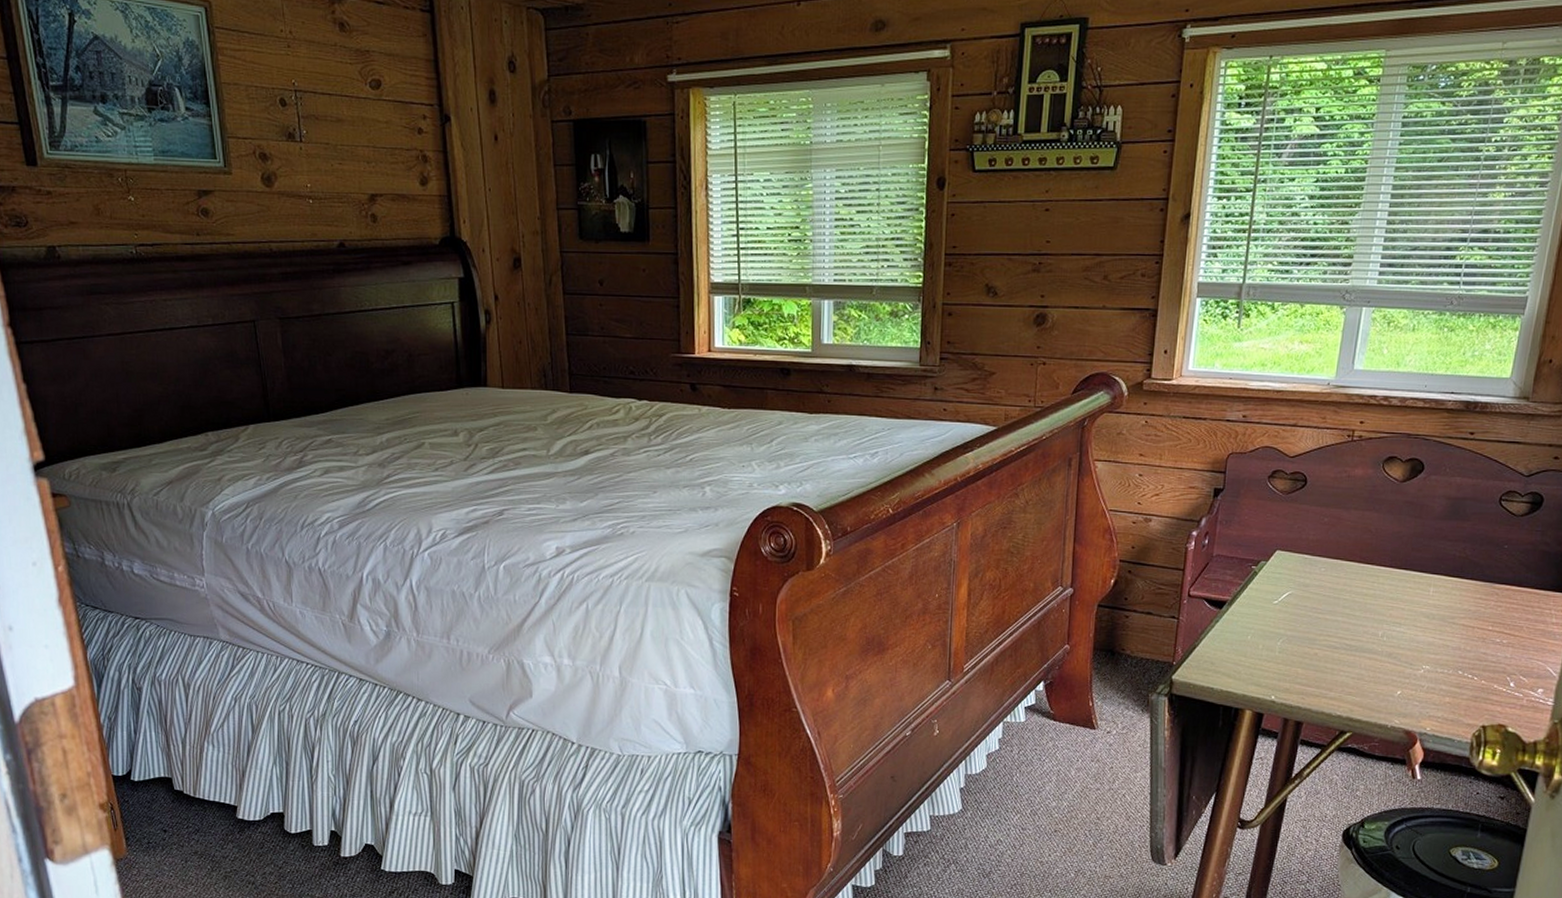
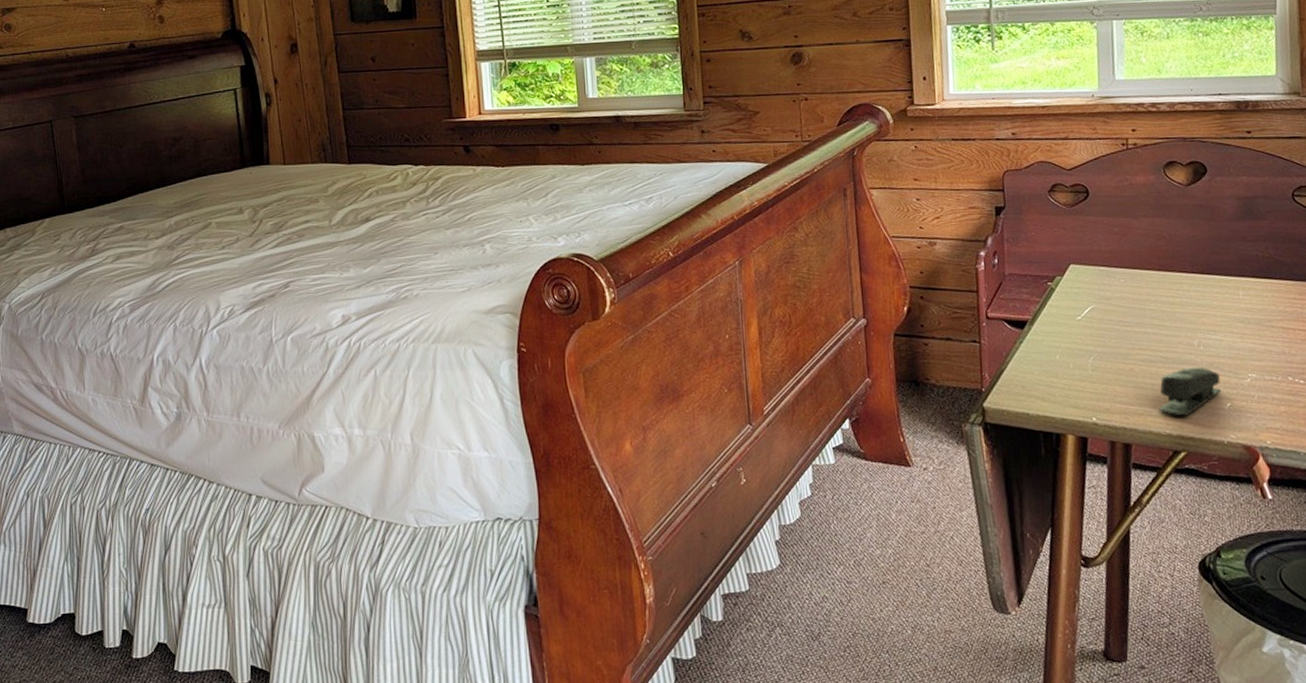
stapler: none [1333,655,1396,700] -> present [1158,366,1221,416]

